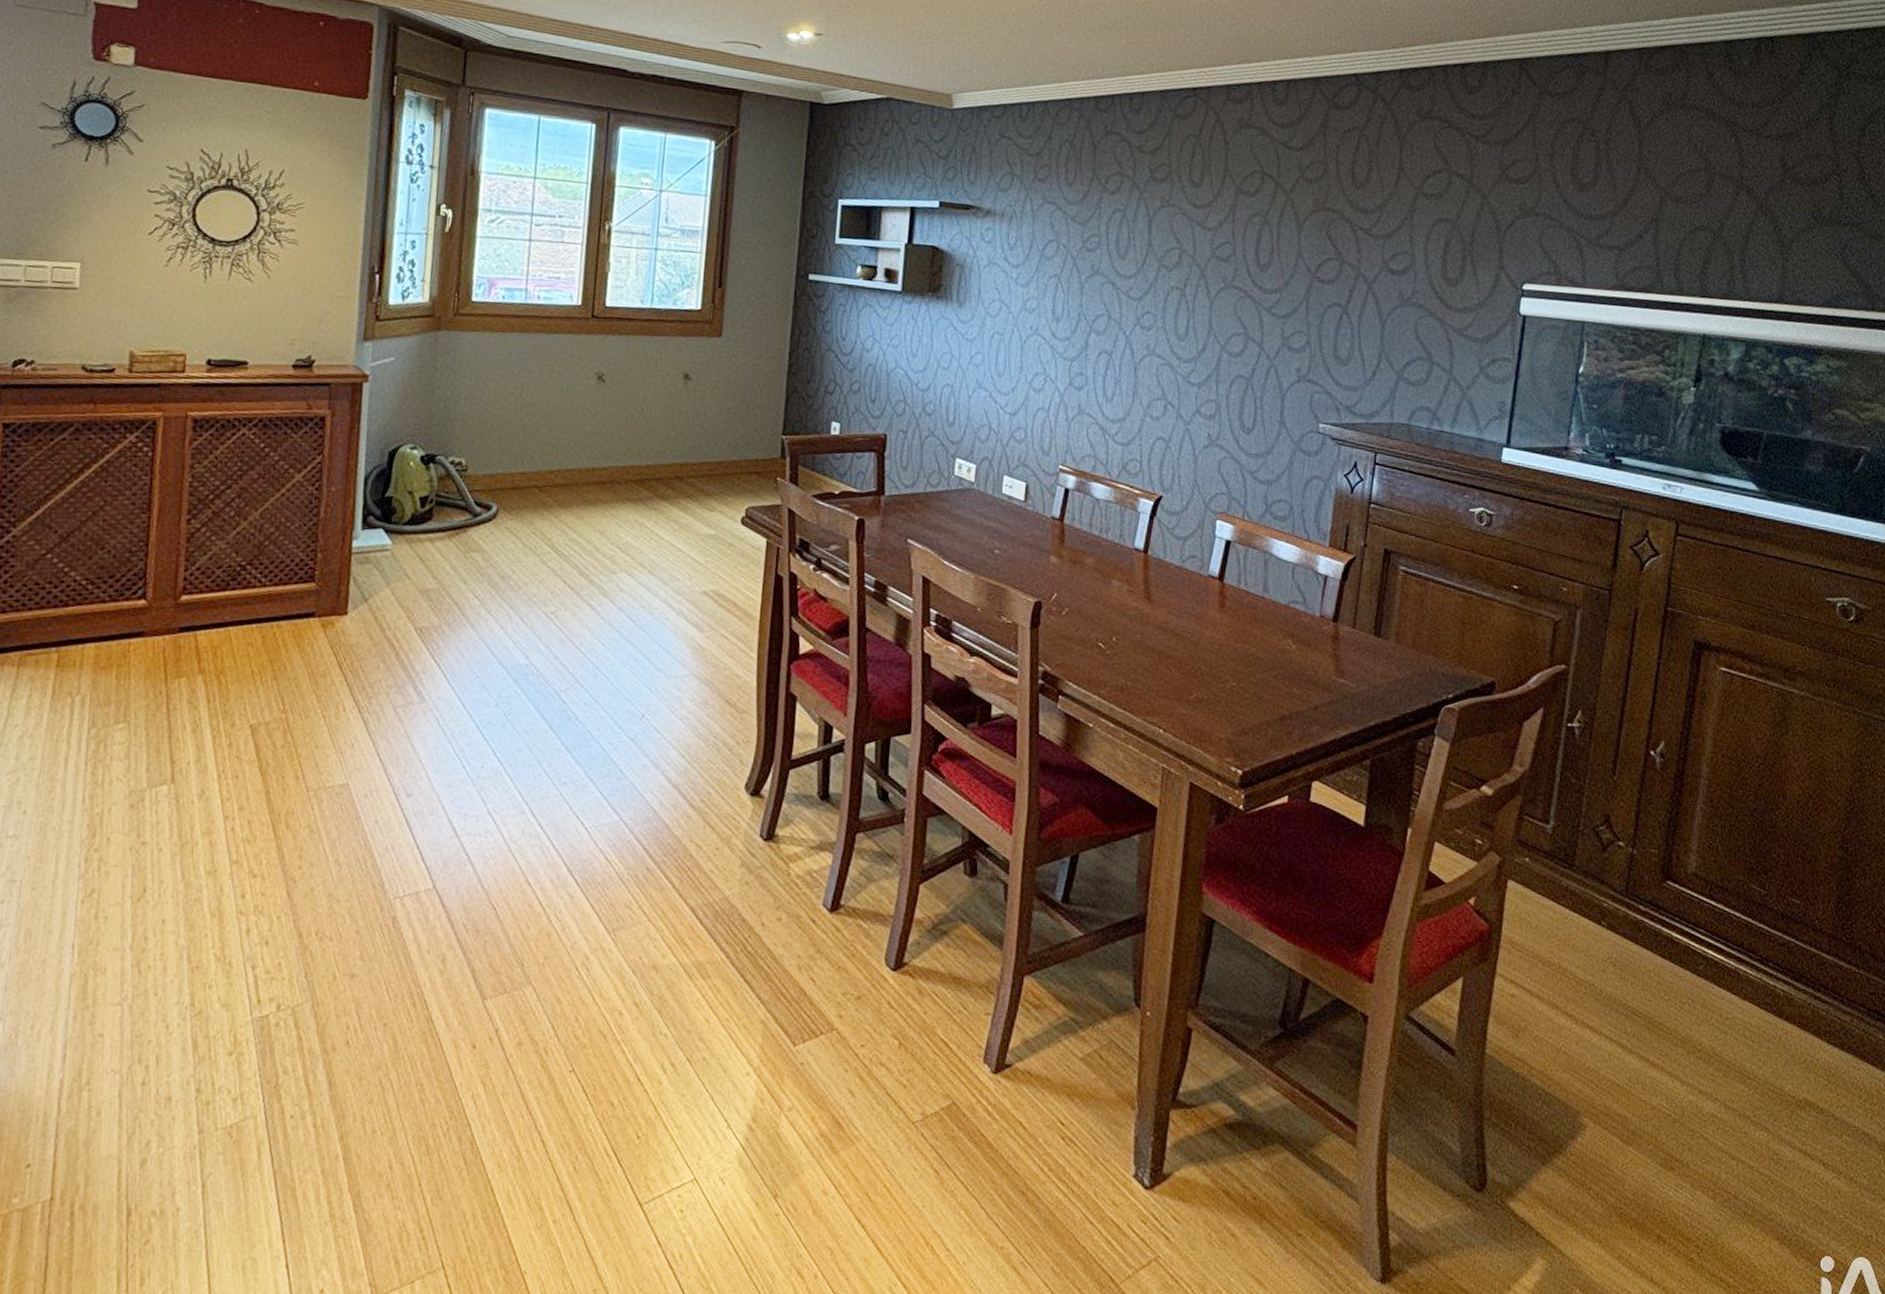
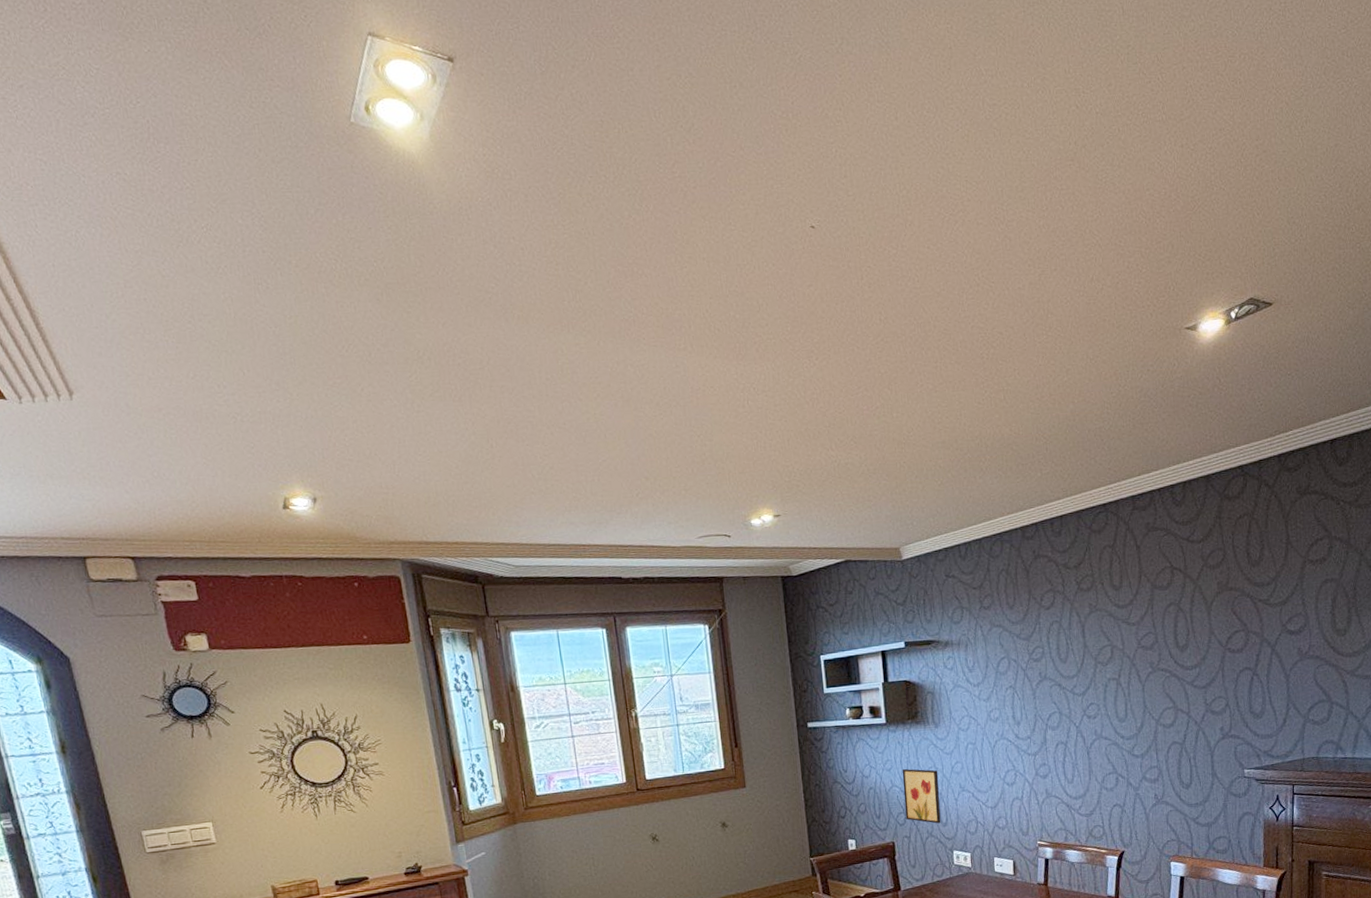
wall art: none [905,348,954,422] -> present [902,768,941,824]

